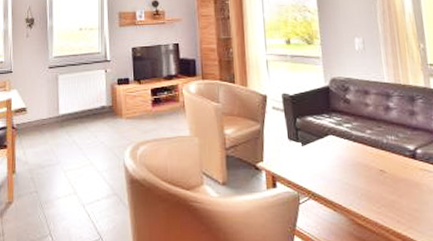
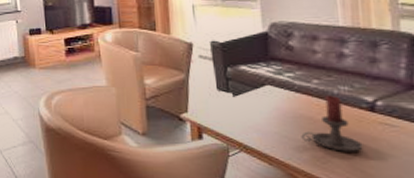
candle holder: none [359,144,409,197] -> present [301,95,363,152]

